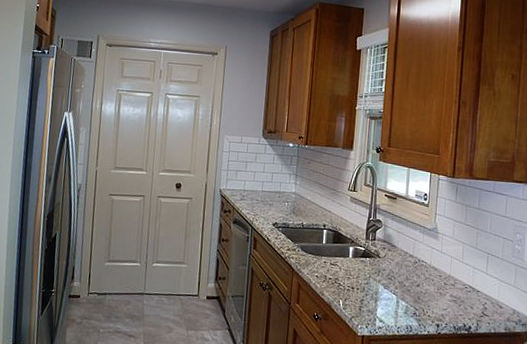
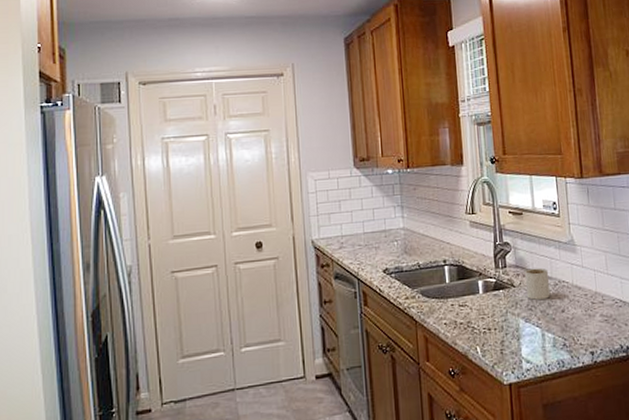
mug: none [388,245,410,273] -> present [524,267,550,300]

